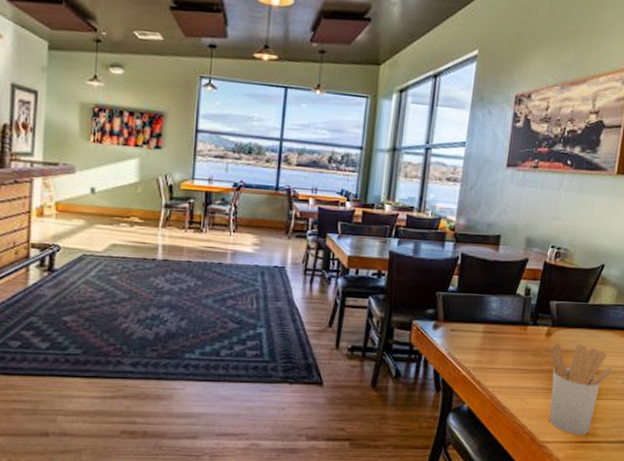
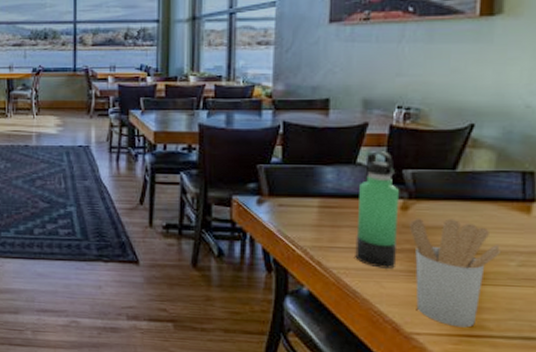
thermos bottle: none [507,284,546,387] -> present [355,151,399,269]

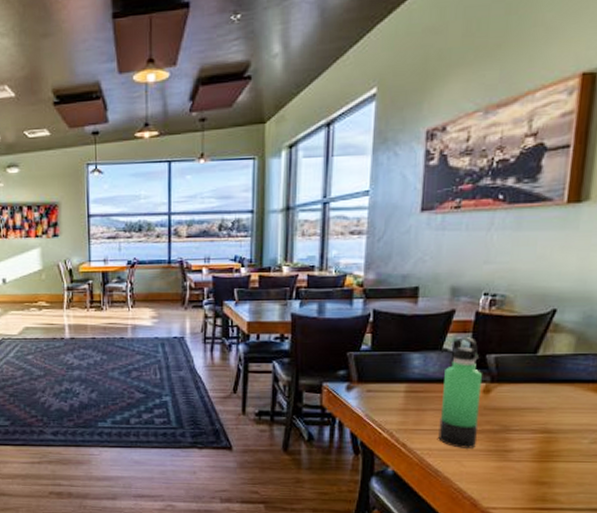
utensil holder: present [408,218,502,328] -> none [489,400,576,501]

